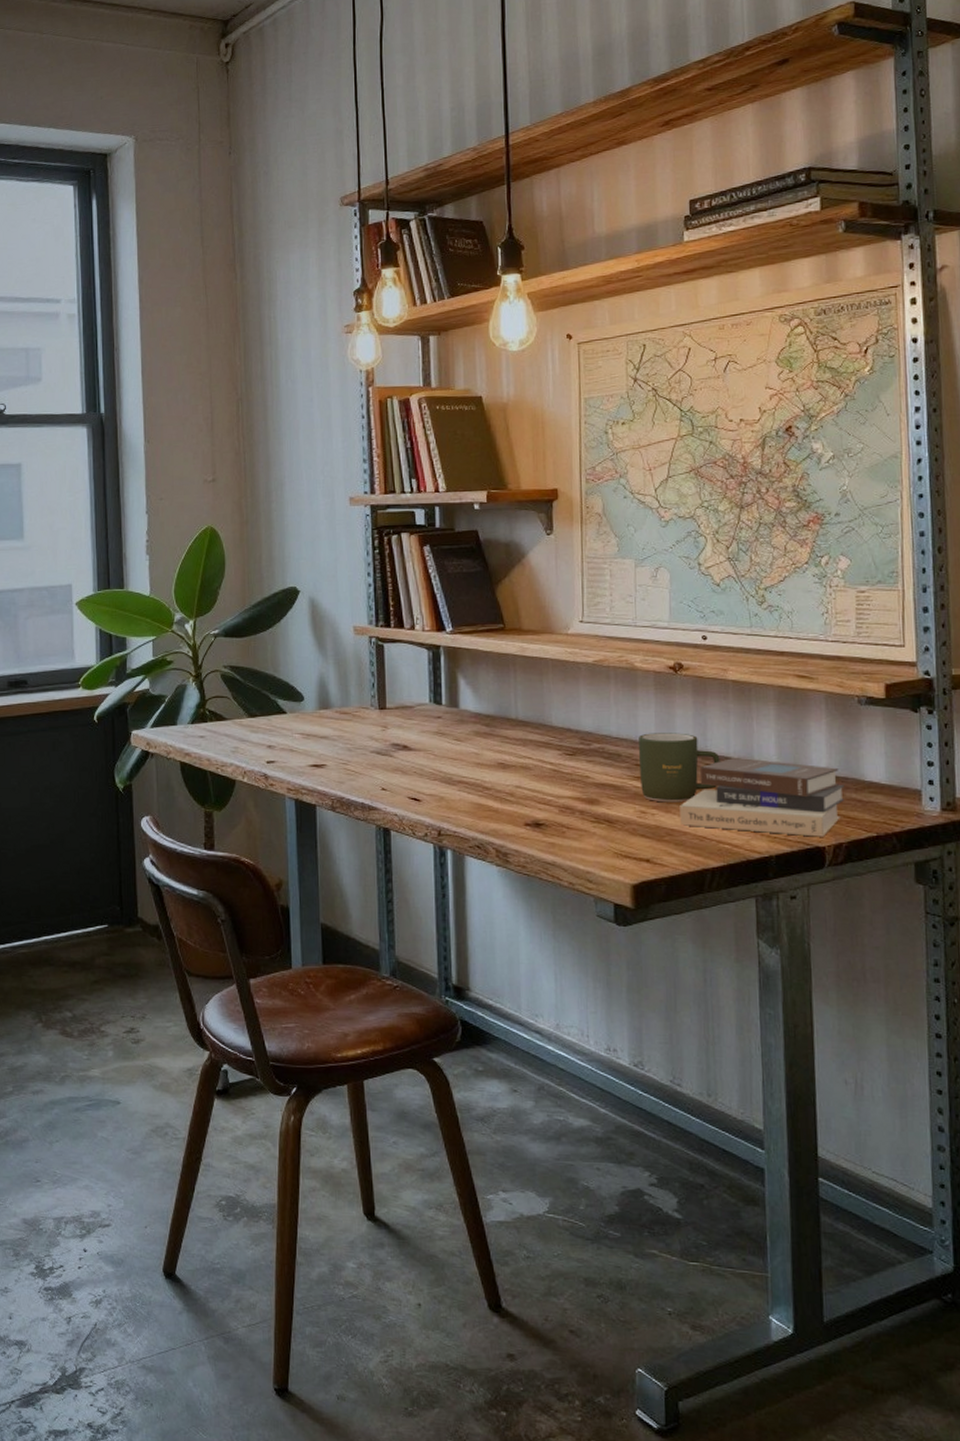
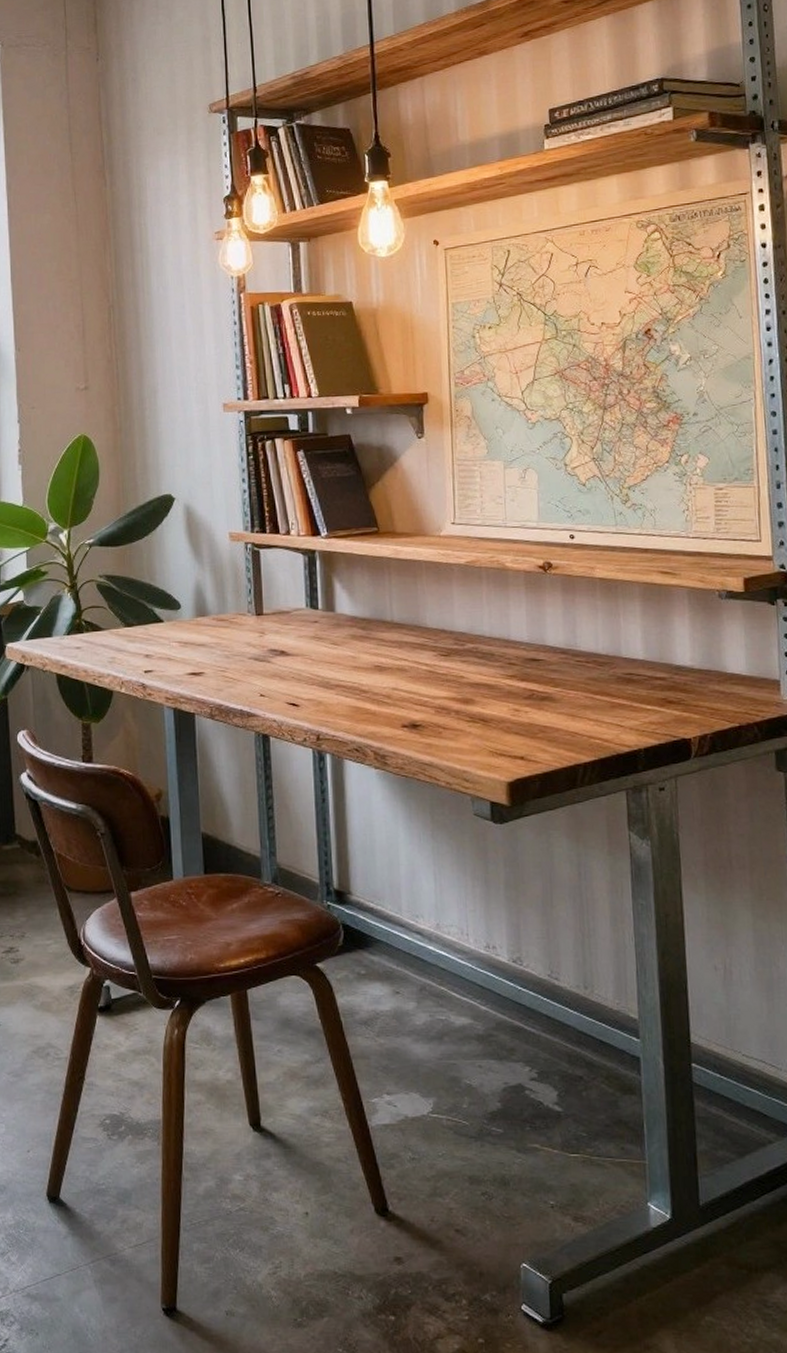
mug: present [639,733,720,803] -> none [511,631,590,700]
books: present [680,758,845,837] -> none [552,654,709,729]

